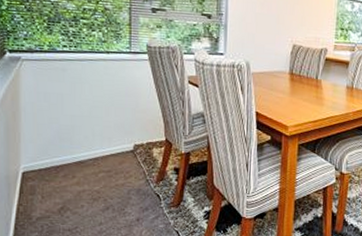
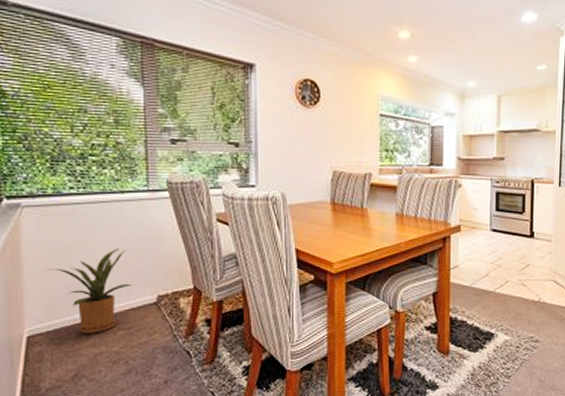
house plant: none [41,101,114,174] -> present [47,248,133,334]

